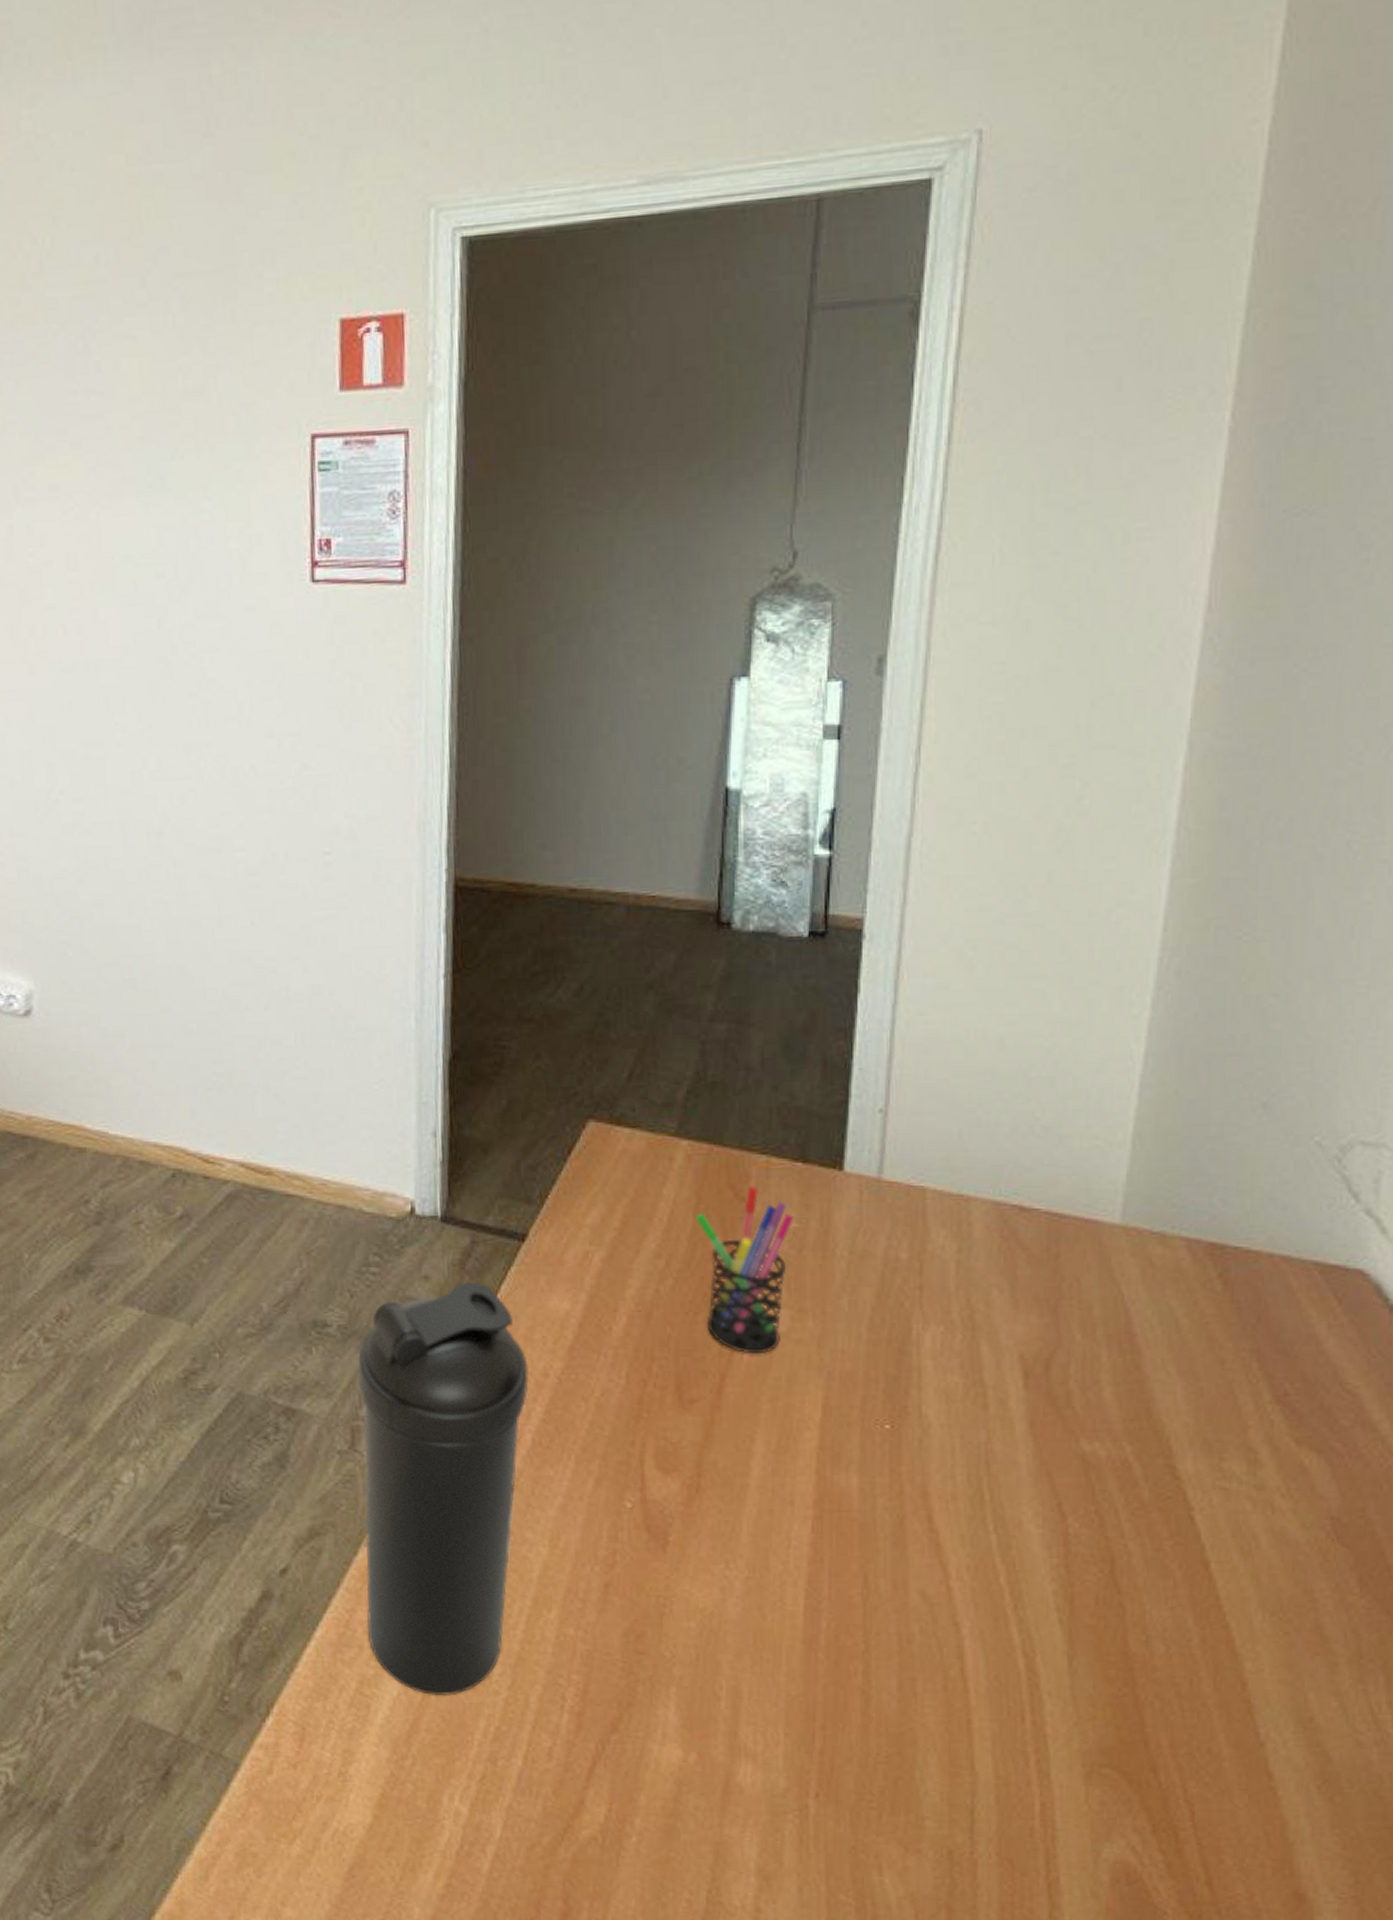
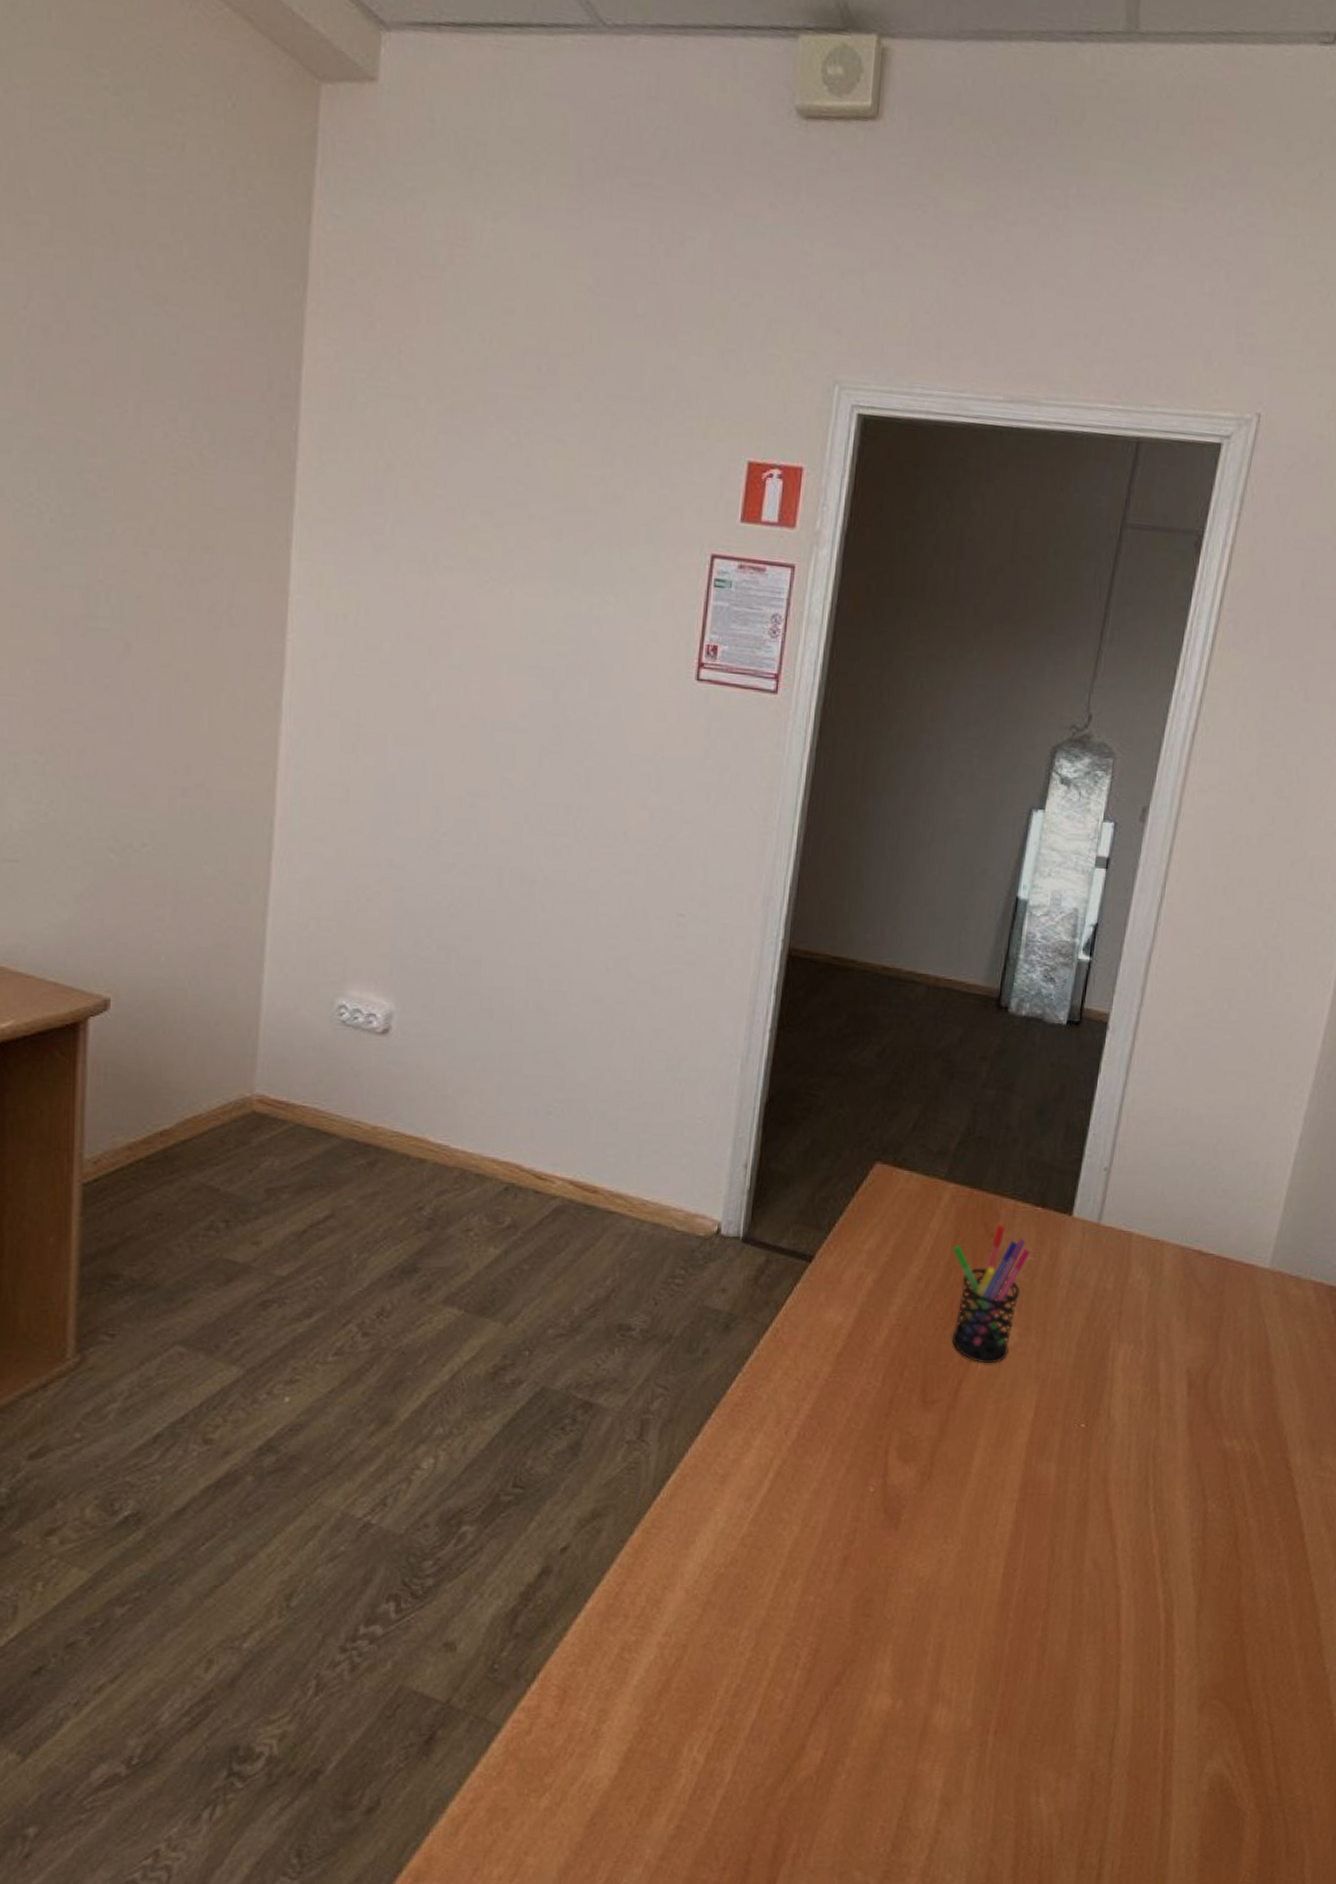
water bottle: present [357,1281,529,1697] -> none [633,1295,802,1659]

